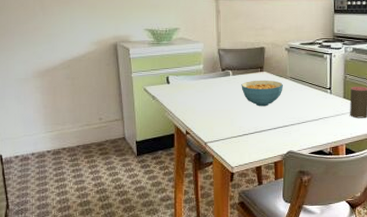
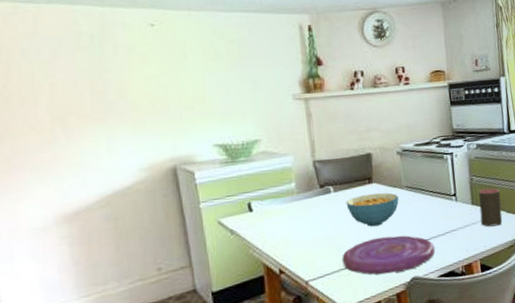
plate: none [234,116,309,145] -> present [342,235,436,275]

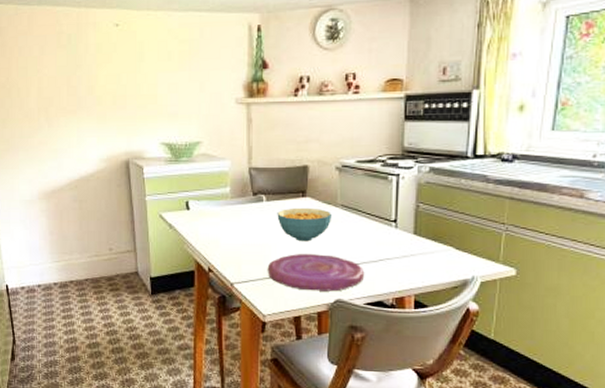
cup: present [479,188,503,227] -> none [422,219,451,262]

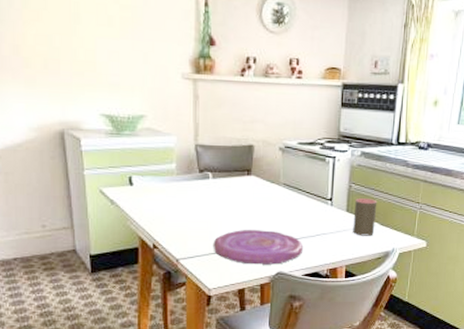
cereal bowl: present [277,207,331,242] -> none [223,185,274,218]
cup: none [422,219,451,262] -> present [353,198,377,236]

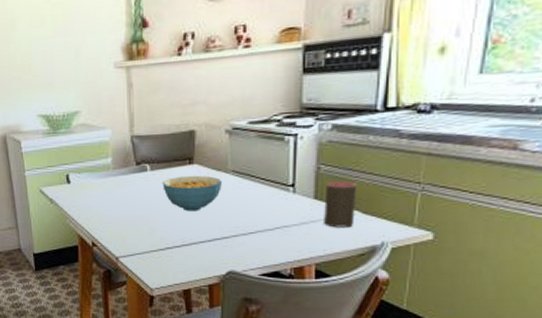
plate: present [213,230,304,265] -> none [153,224,260,263]
cereal bowl: none [223,185,274,218] -> present [162,175,222,212]

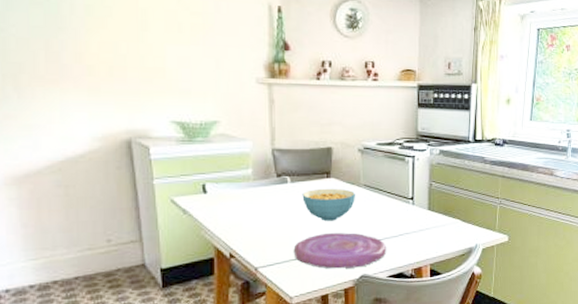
plate: none [153,224,260,263] -> present [293,232,387,269]
cup: present [324,181,357,228] -> none [435,196,458,234]

